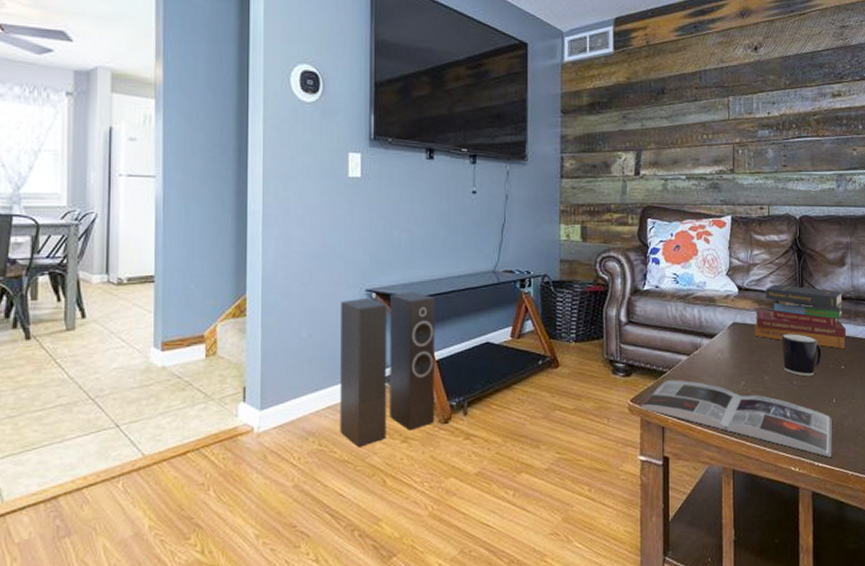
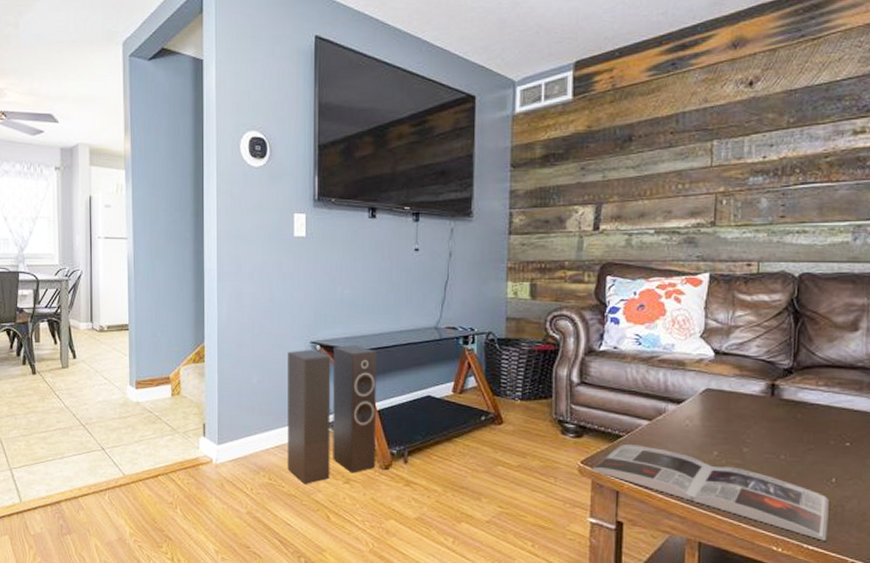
books: present [754,284,846,349] -> none [732,349,855,424]
mug: present [781,334,822,377] -> none [767,404,820,452]

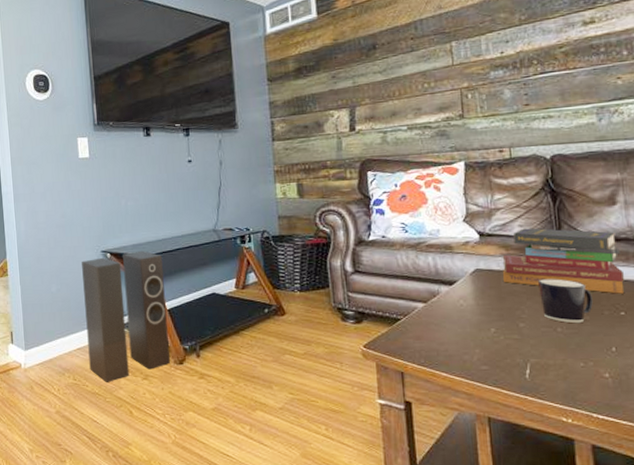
magazine: present [590,444,829,541] -> none [373,327,616,410]
books: none [732,349,855,424] -> present [502,228,624,294]
mug: none [767,404,820,452] -> present [537,279,593,324]

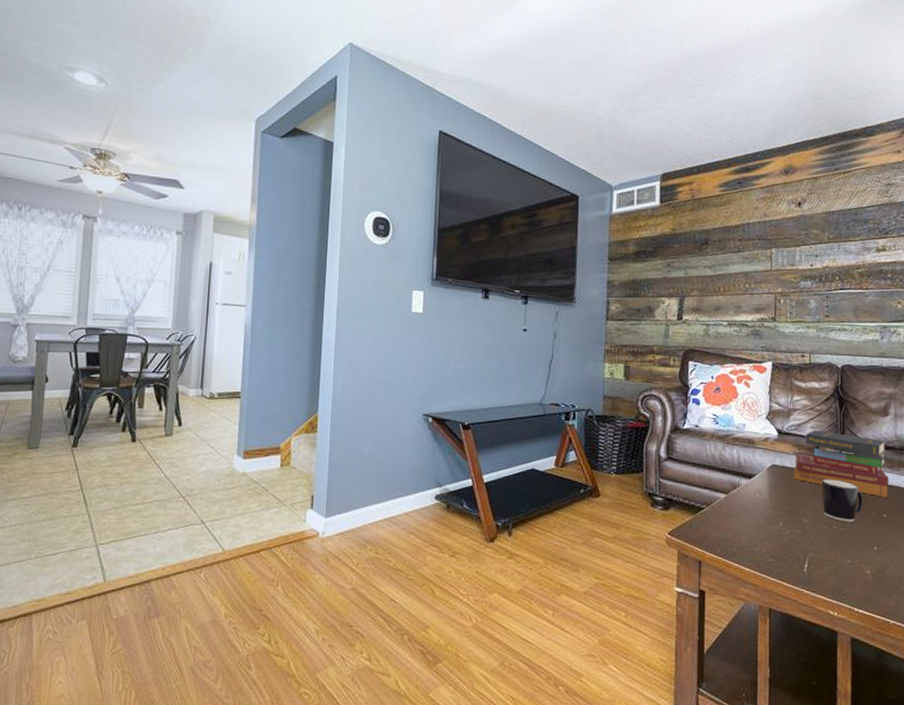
speaker: present [82,250,170,382] -> none [395,418,485,558]

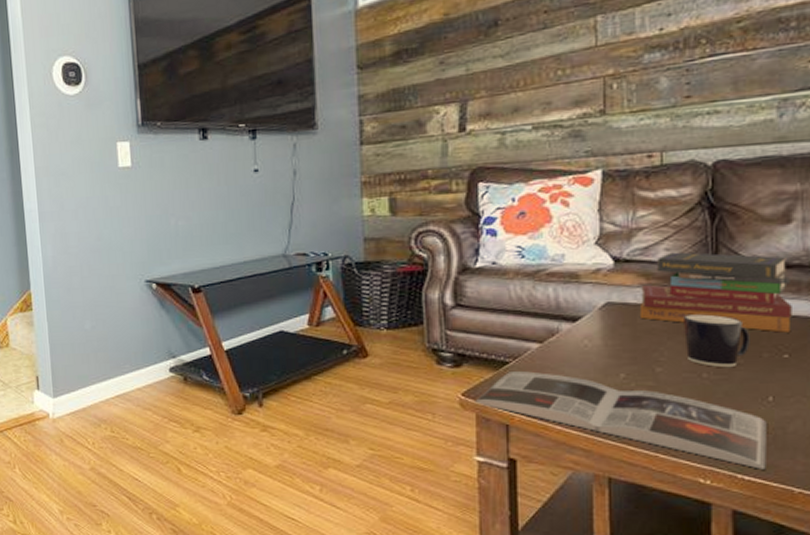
magazine: none [676,516,873,605] -> present [473,371,767,470]

